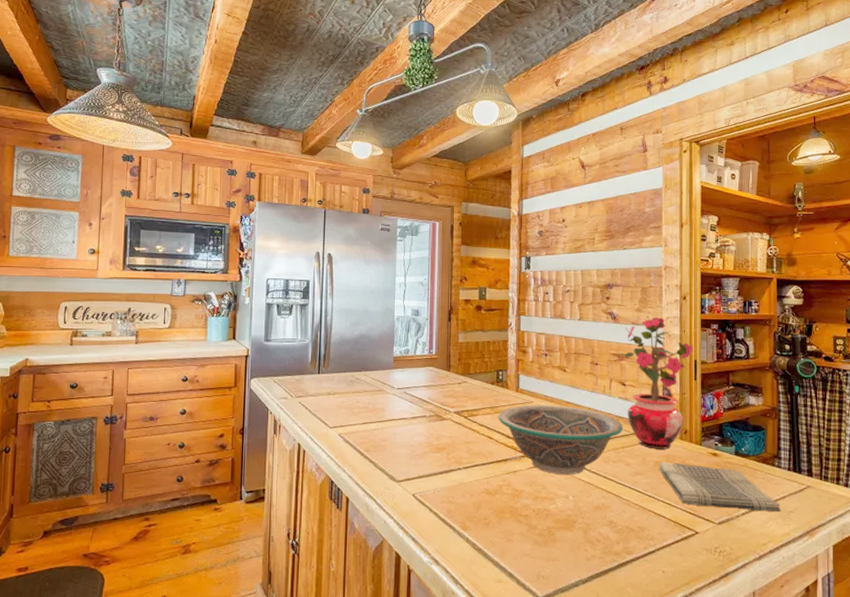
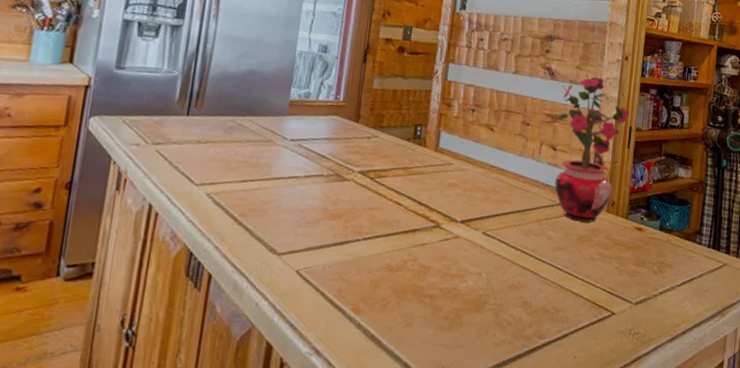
bowl: present [498,404,623,475] -> none [410,167,549,250]
dish towel: present [659,462,781,513] -> none [582,236,697,292]

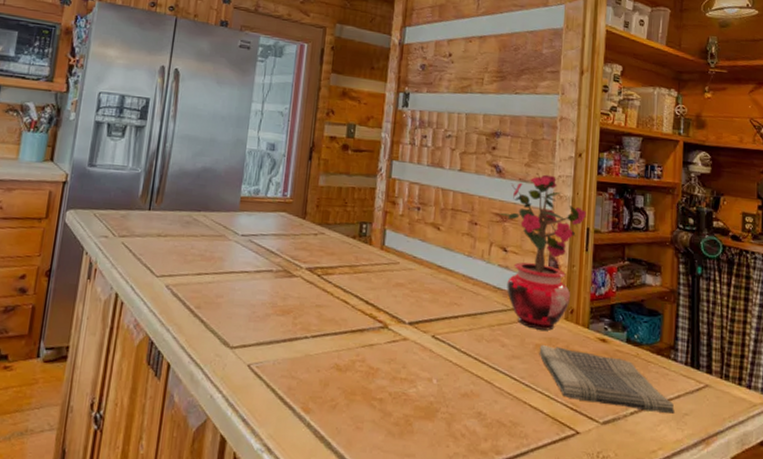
dish towel: none [582,236,697,292] -> present [539,345,675,414]

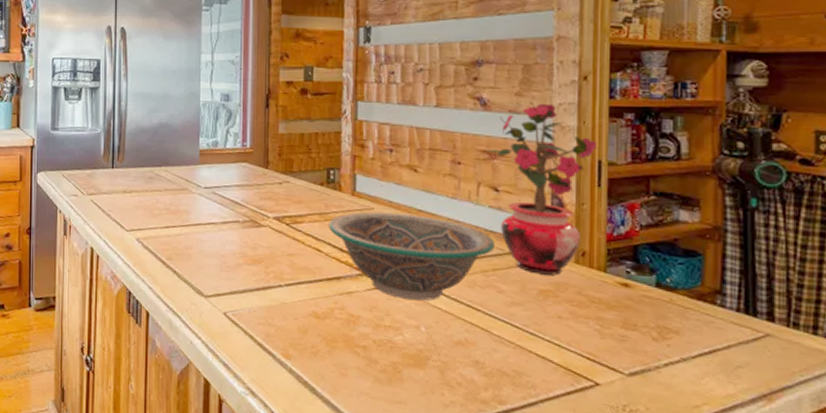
bowl: none [357,266,501,354] -> present [329,211,494,301]
dish towel: present [539,345,675,414] -> none [544,291,724,367]

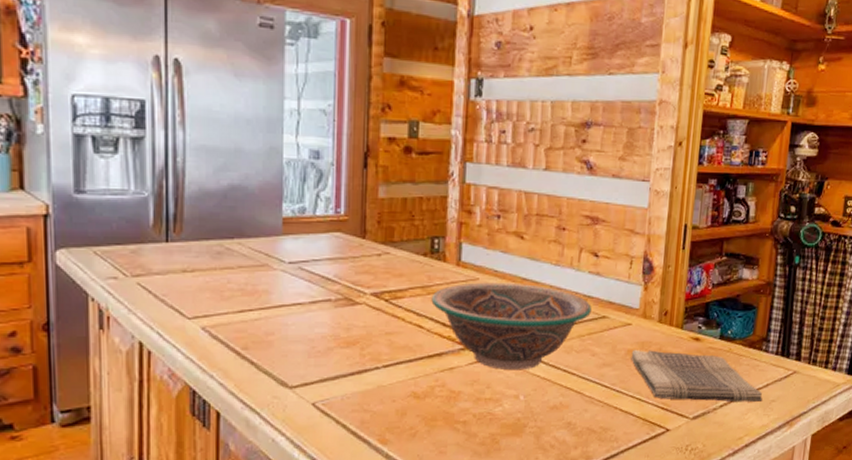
potted plant: present [485,101,598,275] -> none [588,166,685,335]
dish towel: none [544,291,724,367] -> present [631,350,763,403]

